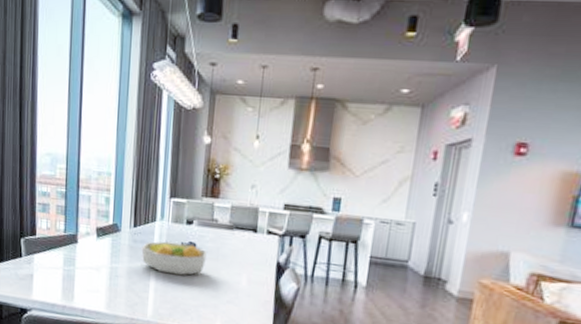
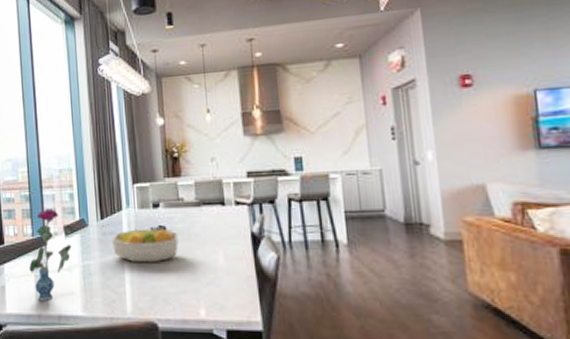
vase: none [58,208,102,295] -> present [29,208,72,302]

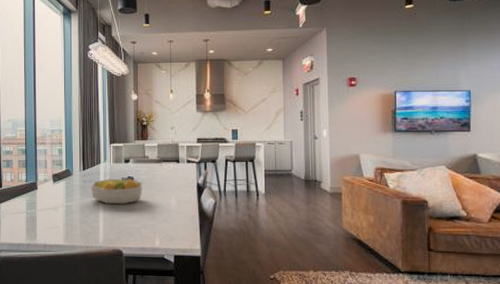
vase: present [29,208,72,302] -> none [22,160,58,234]

